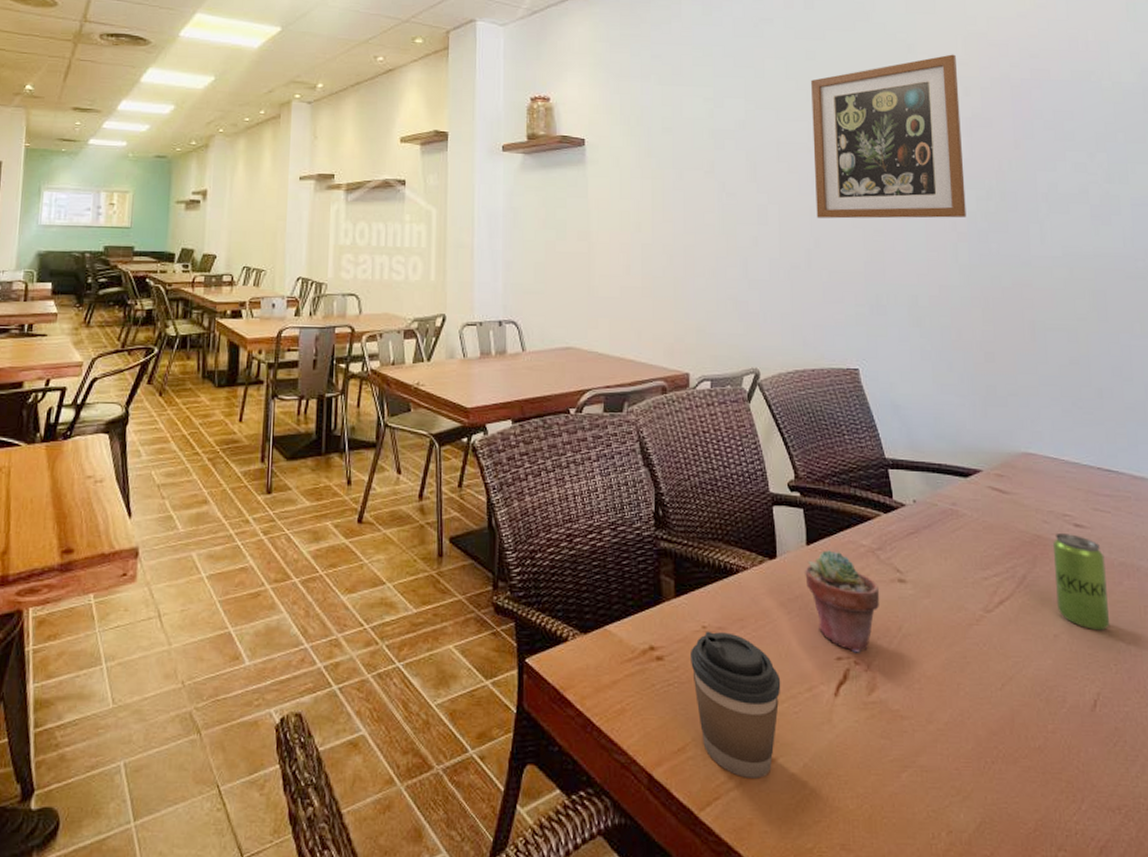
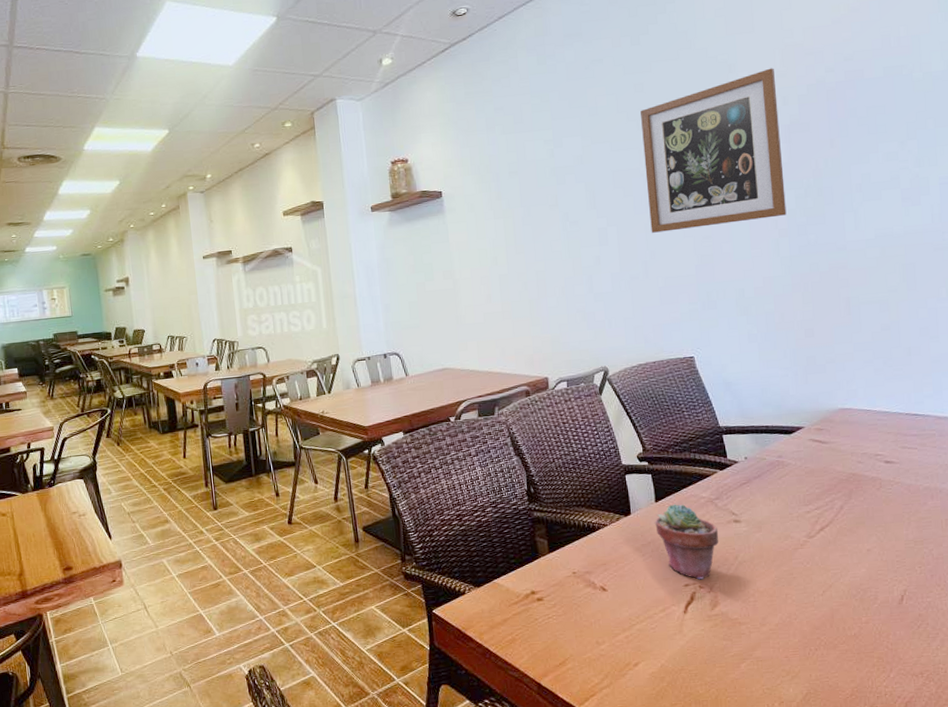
coffee cup: present [691,631,781,778] -> none [565,575,640,679]
beverage can: present [1052,534,1110,631] -> none [866,469,916,543]

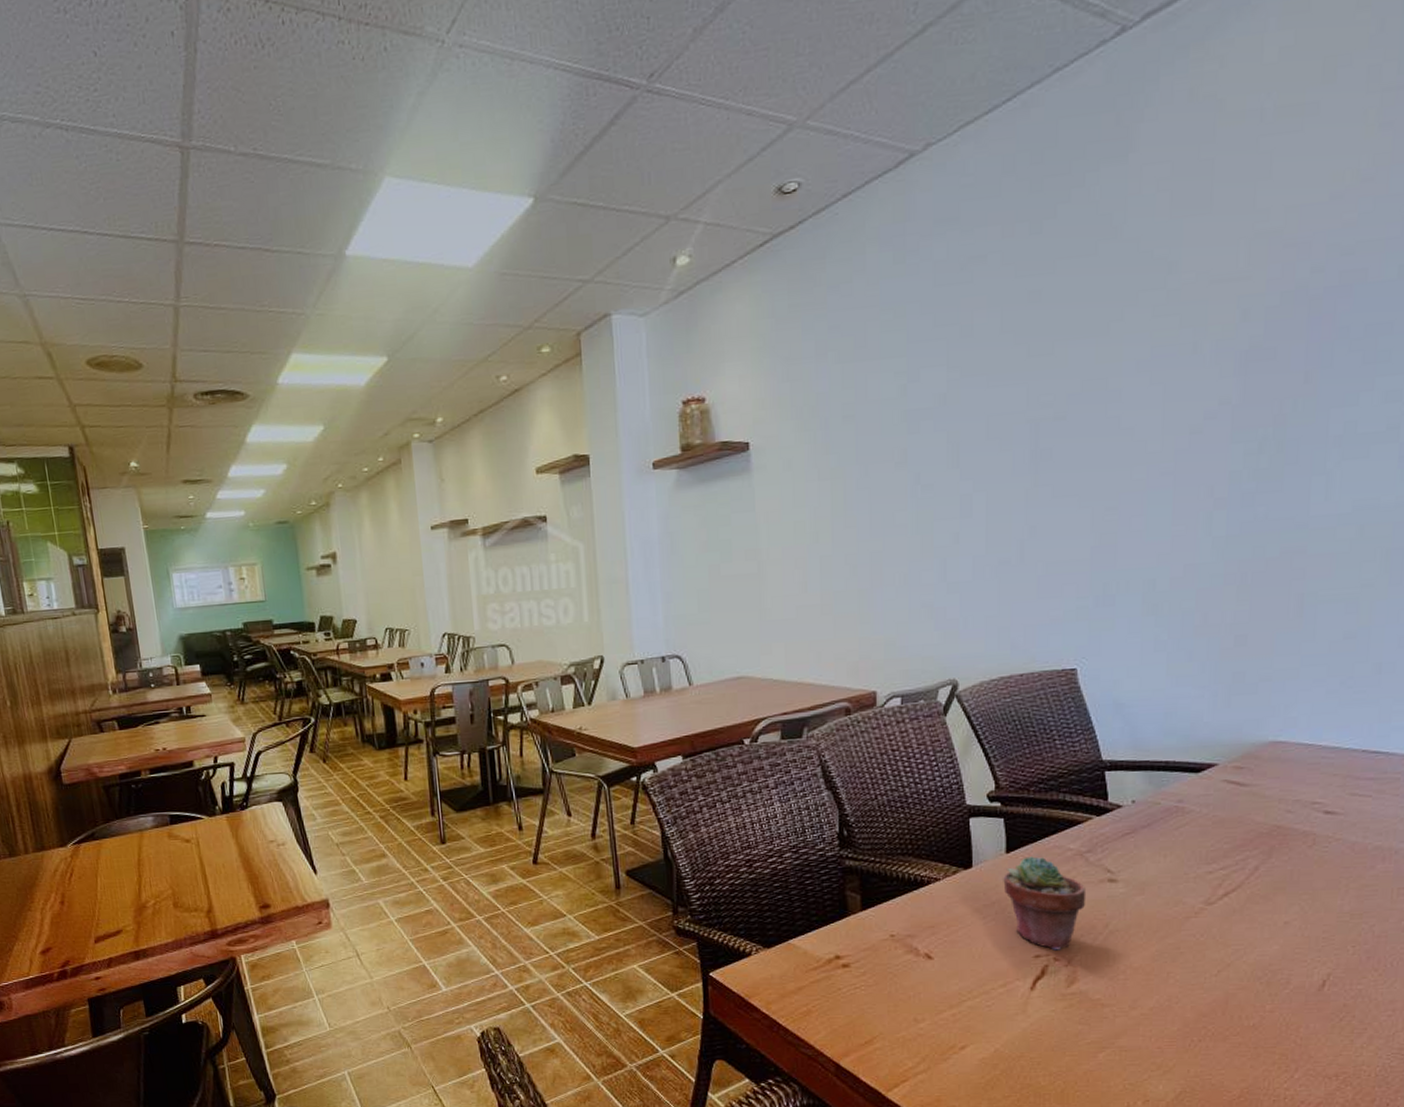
wall art: present [640,68,787,233] -> none [1033,266,1235,502]

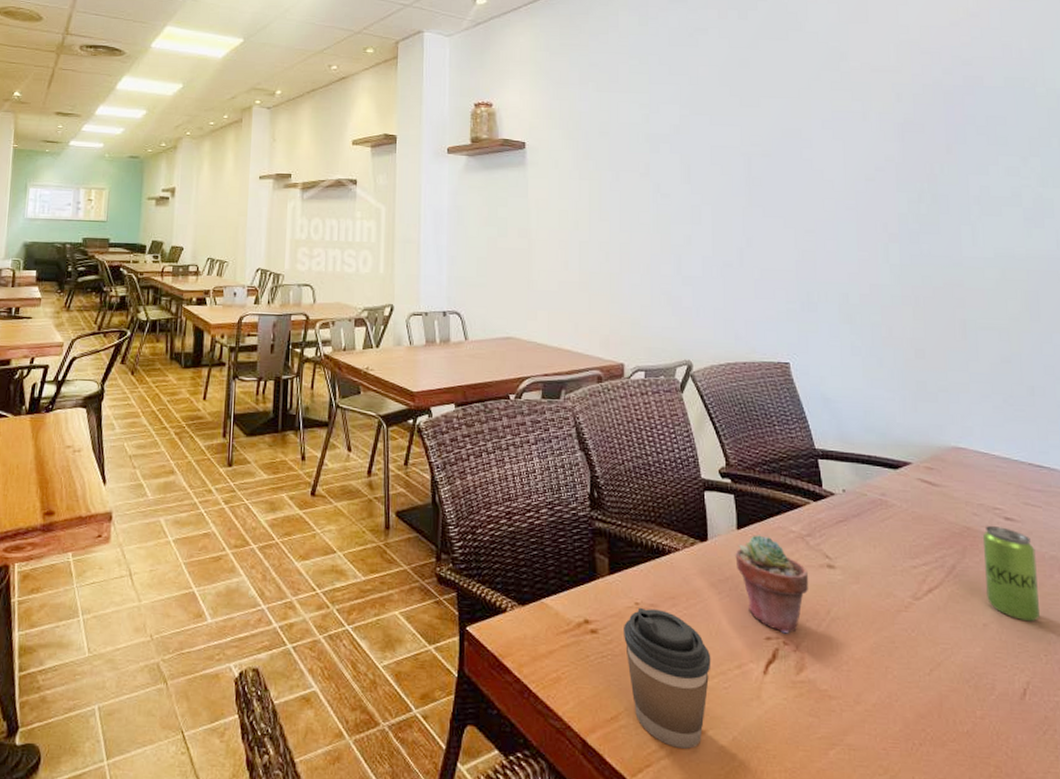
coffee cup: none [878,938,974,1063] -> present [624,607,711,749]
beverage can: none [1292,821,1357,916] -> present [982,526,1041,622]

